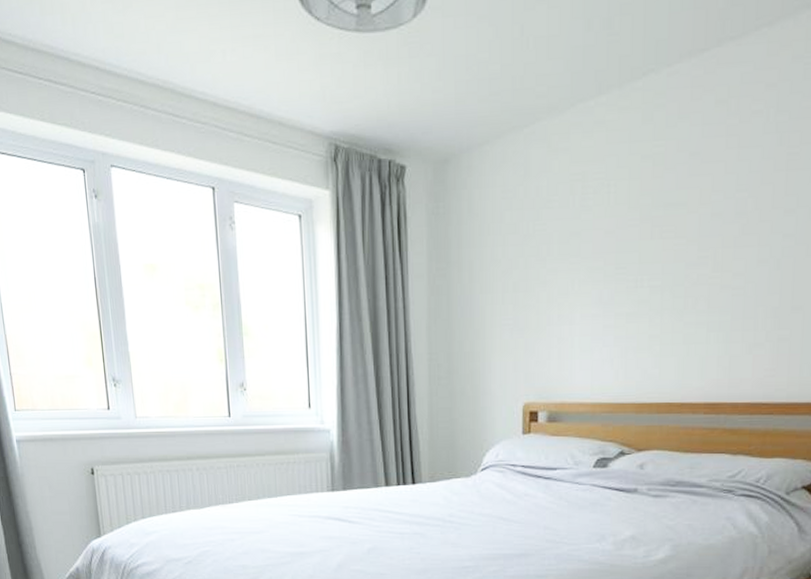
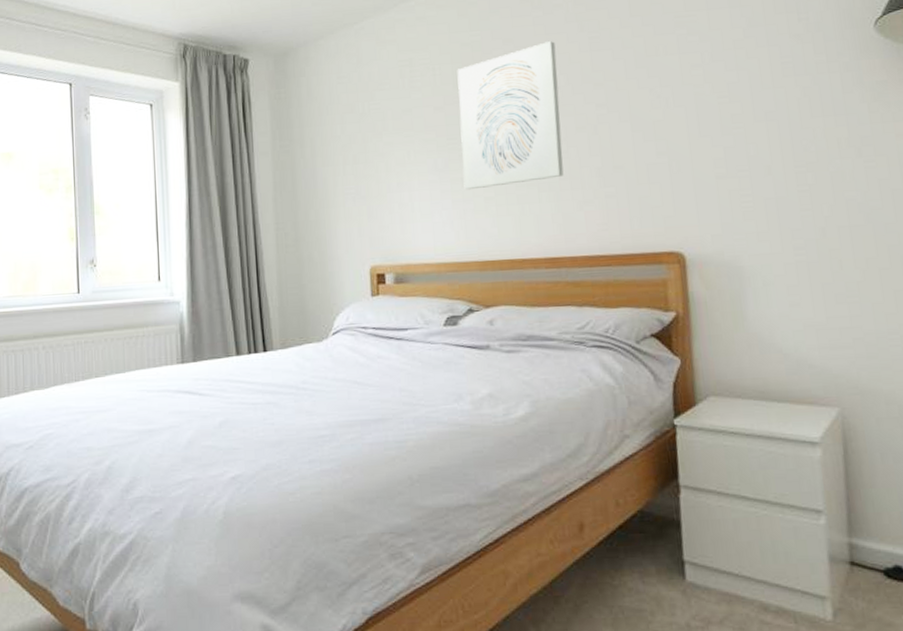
wall art: none [628,156,748,326] -> present [457,41,564,190]

